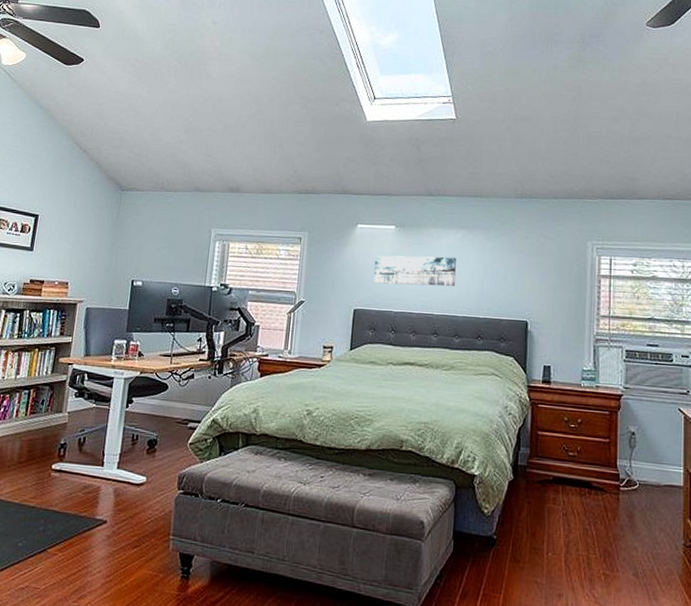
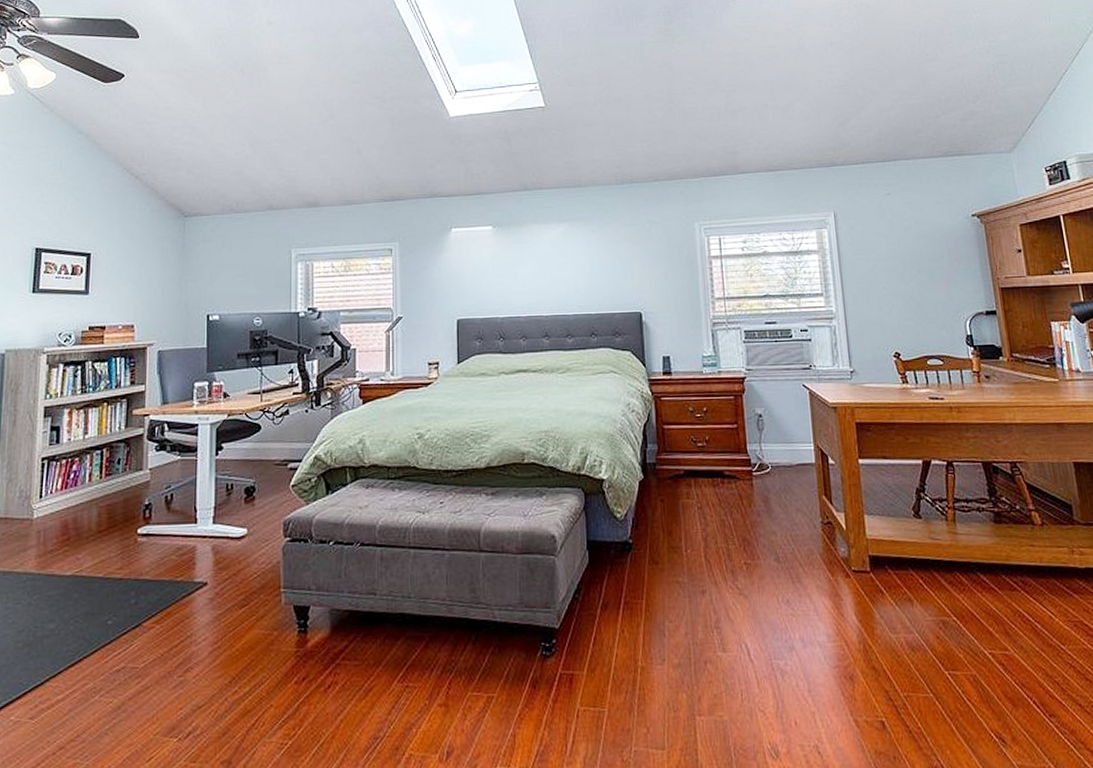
wall art: present [373,255,456,287] -> none [475,253,563,289]

